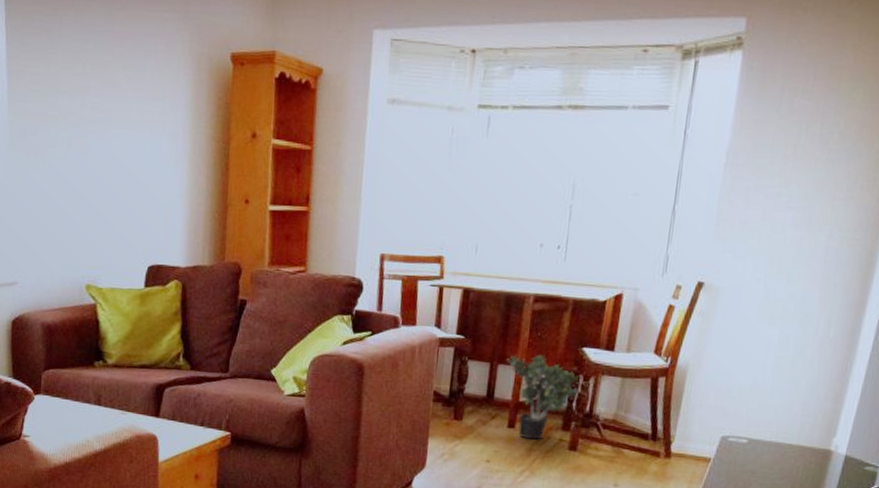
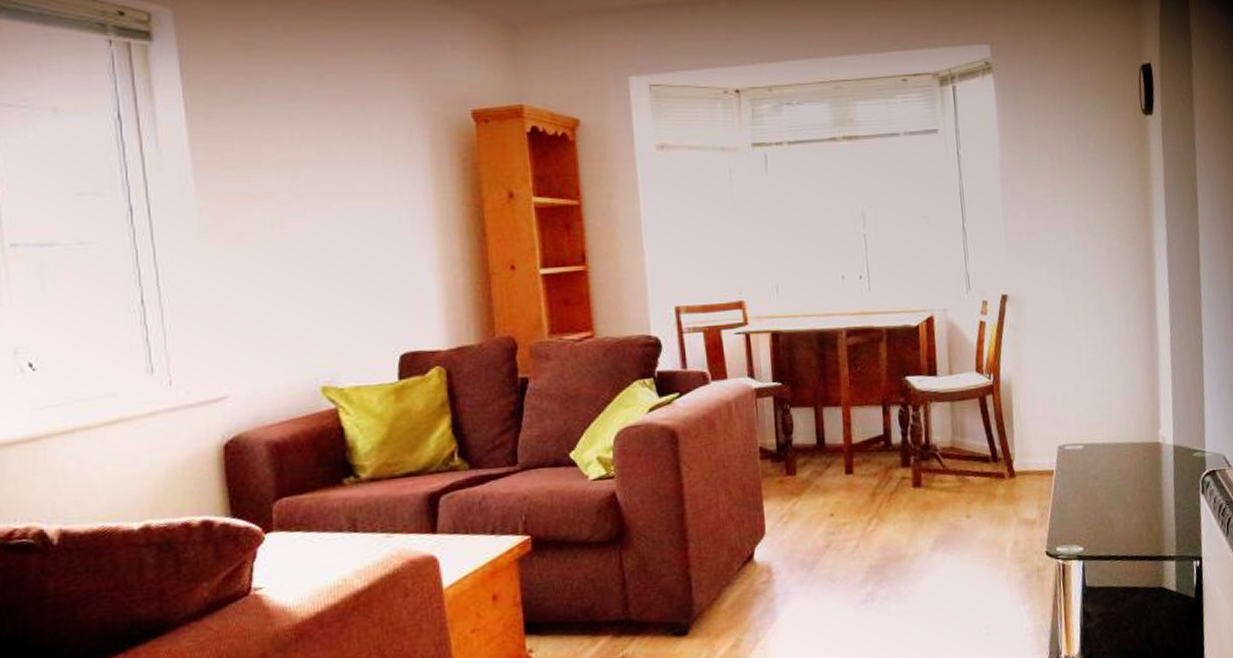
potted plant: present [507,354,580,440] -> none [831,390,911,484]

